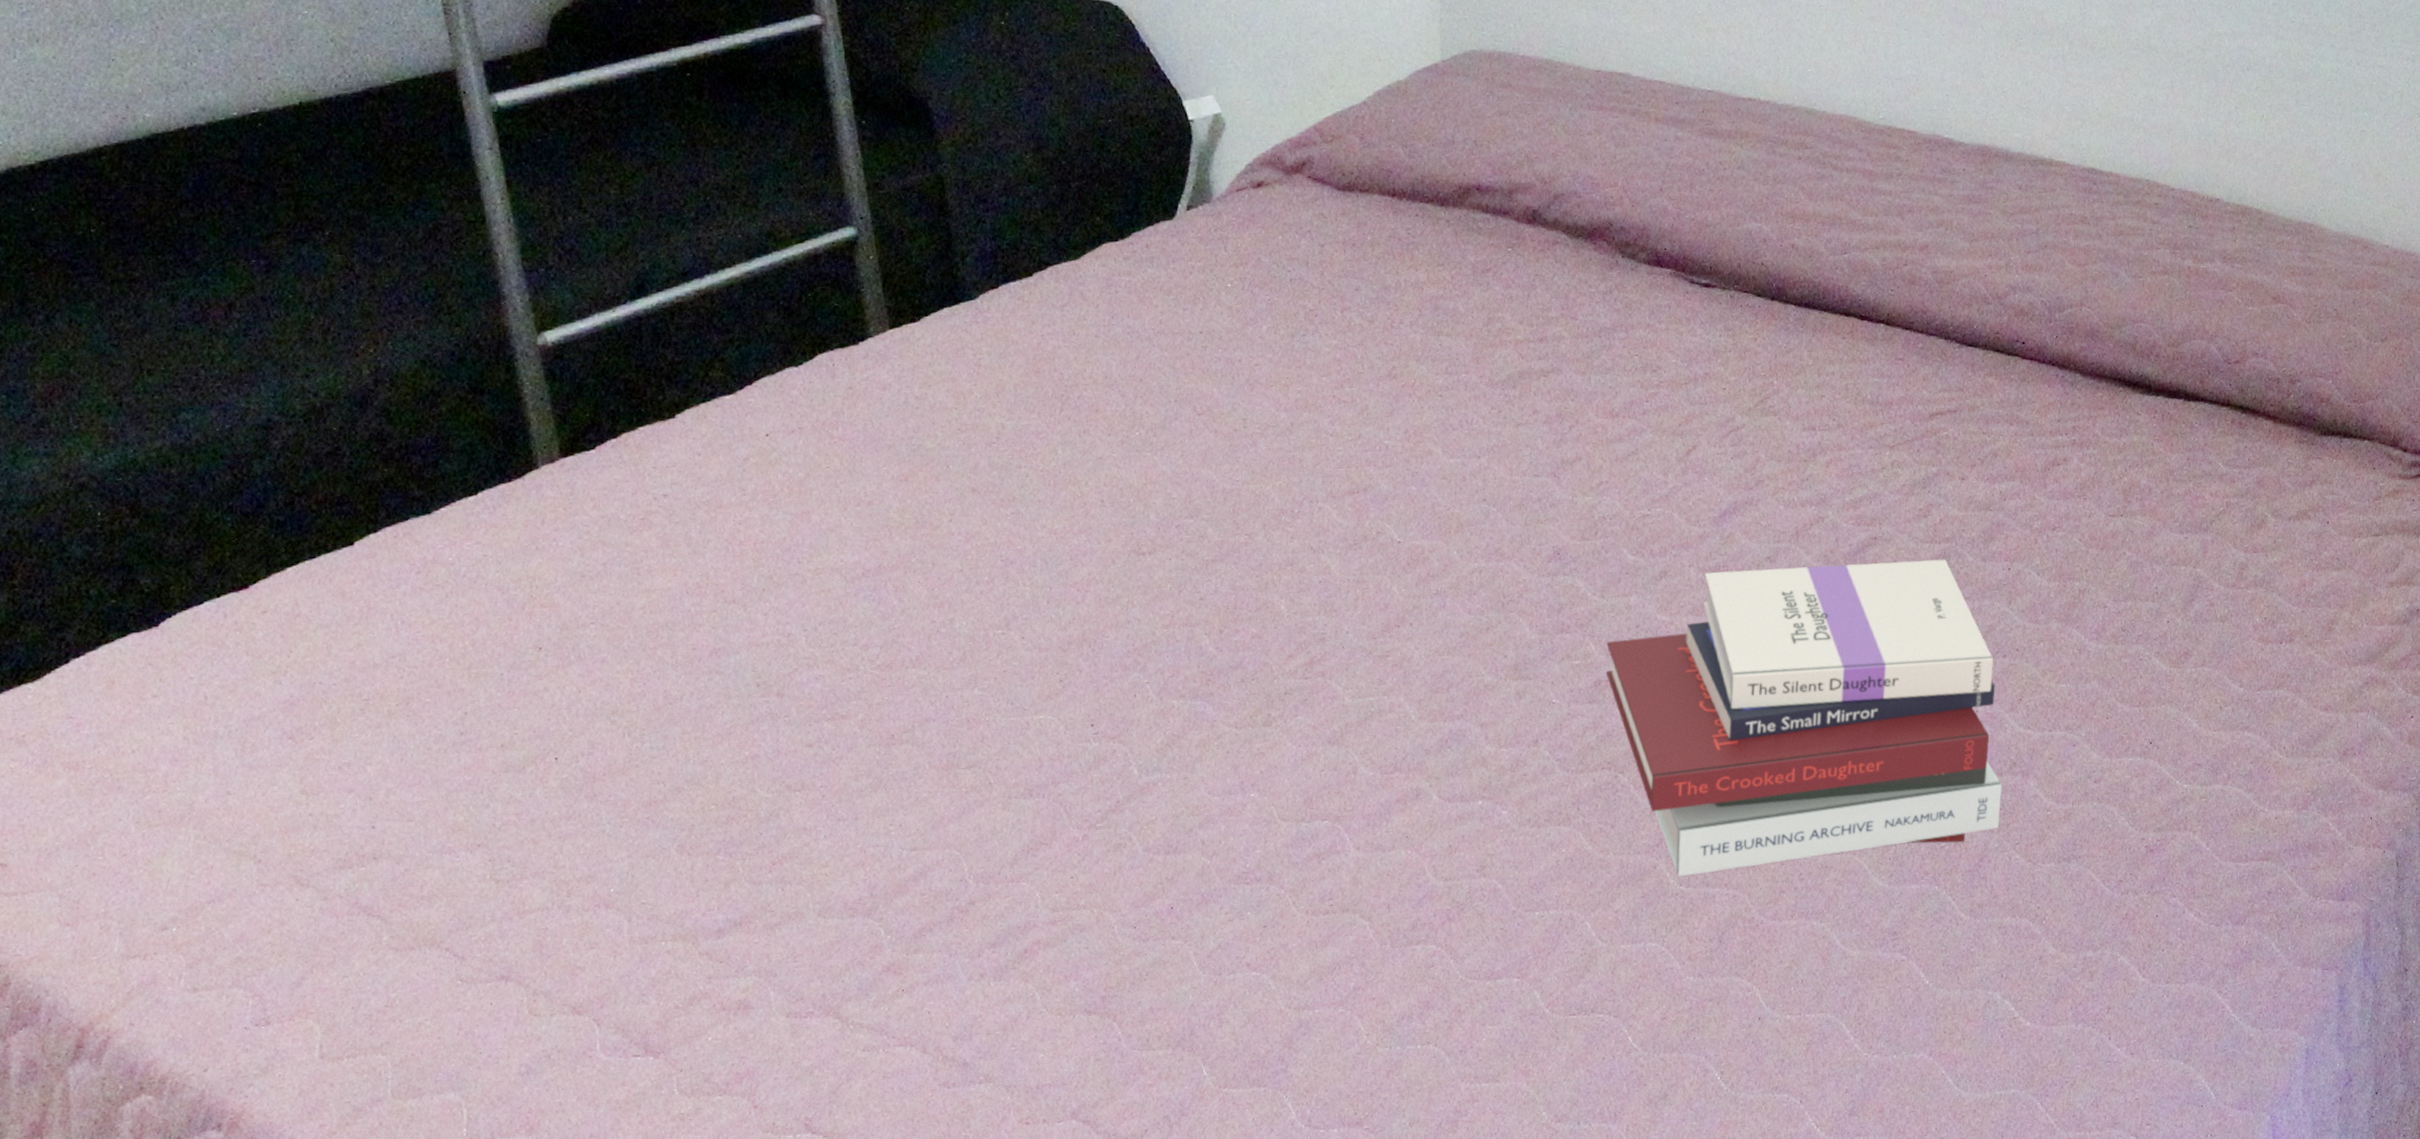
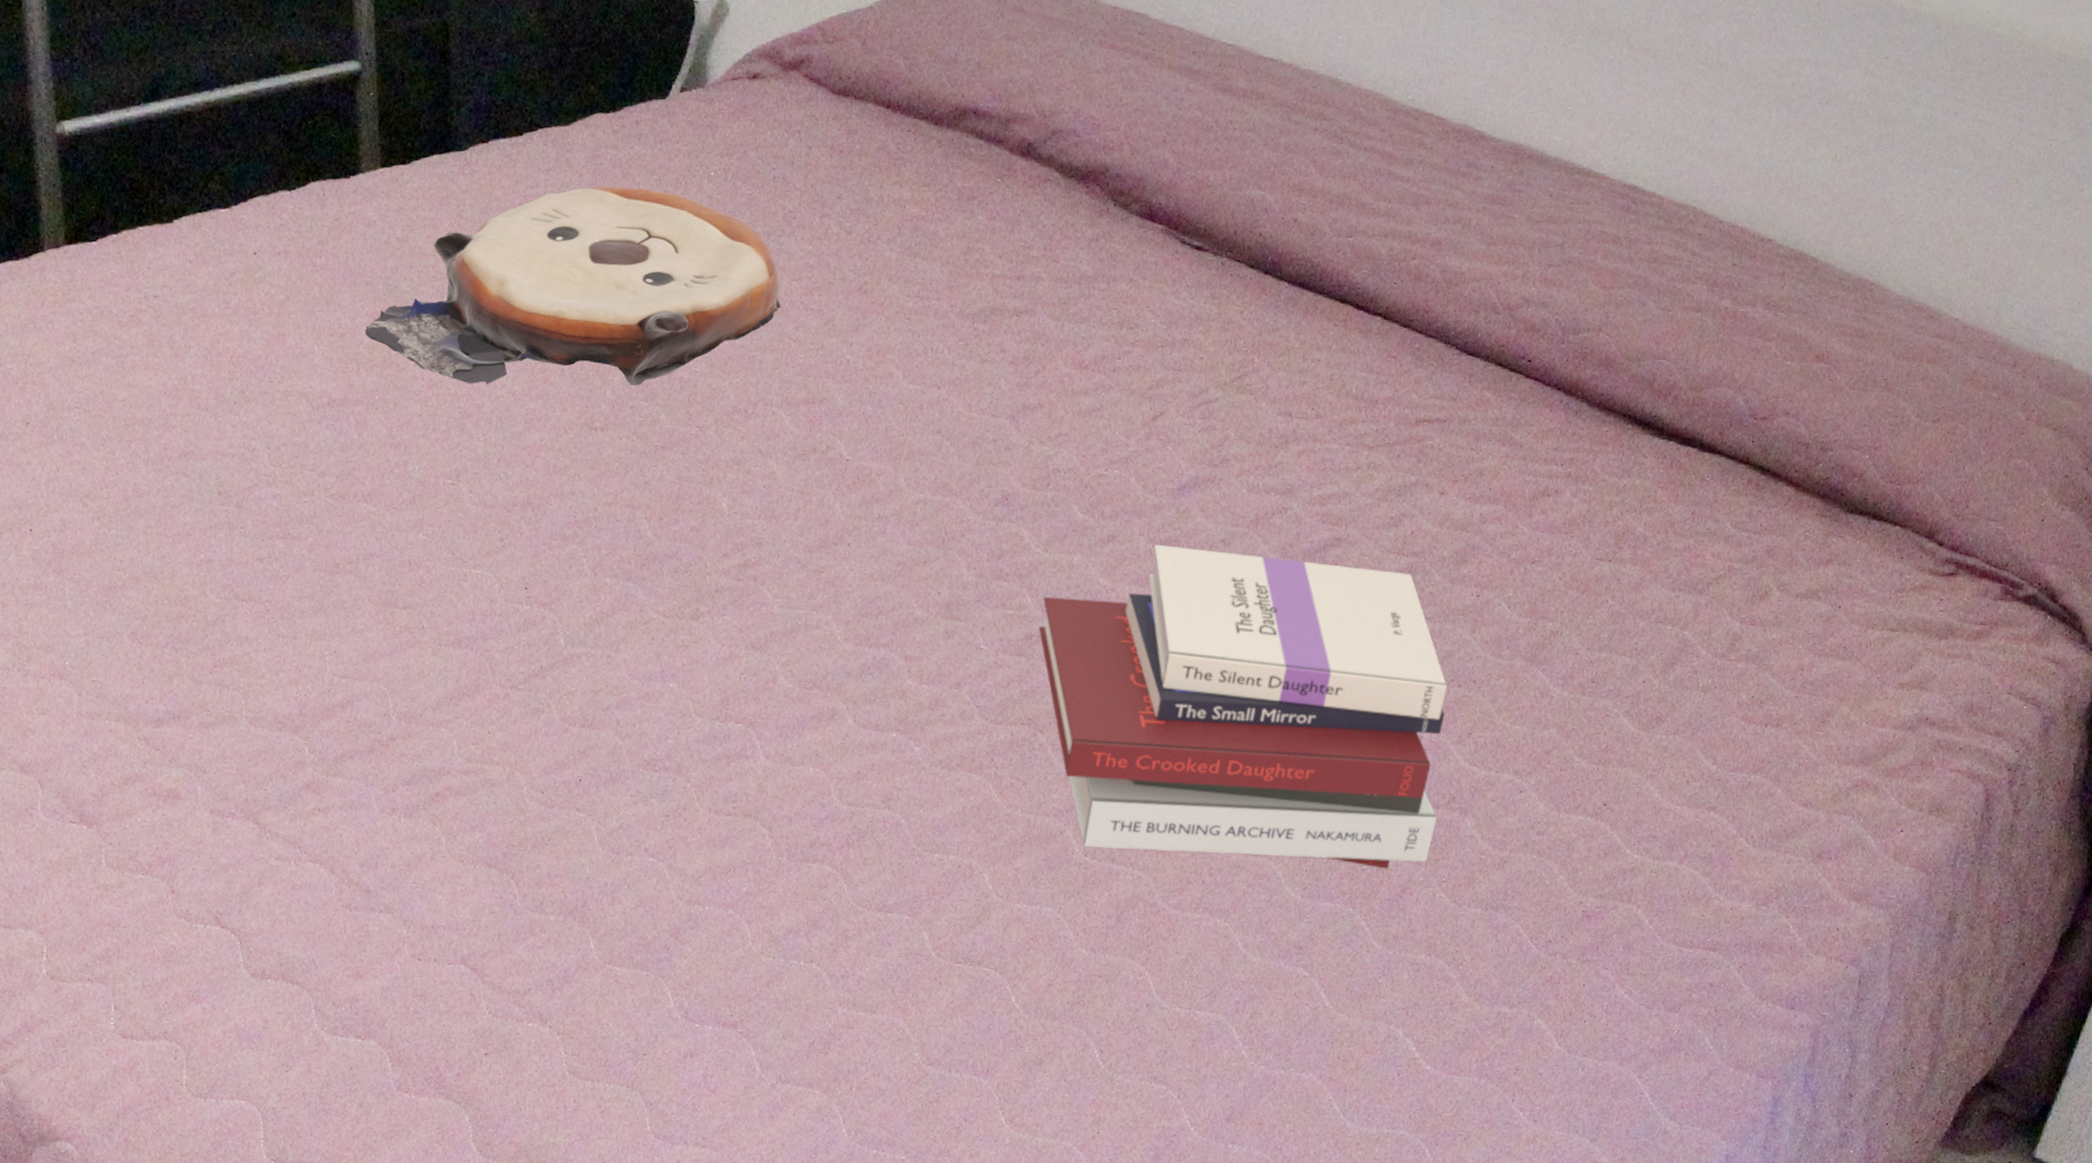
plush toy: none [893,309,1314,530] -> present [365,185,781,386]

